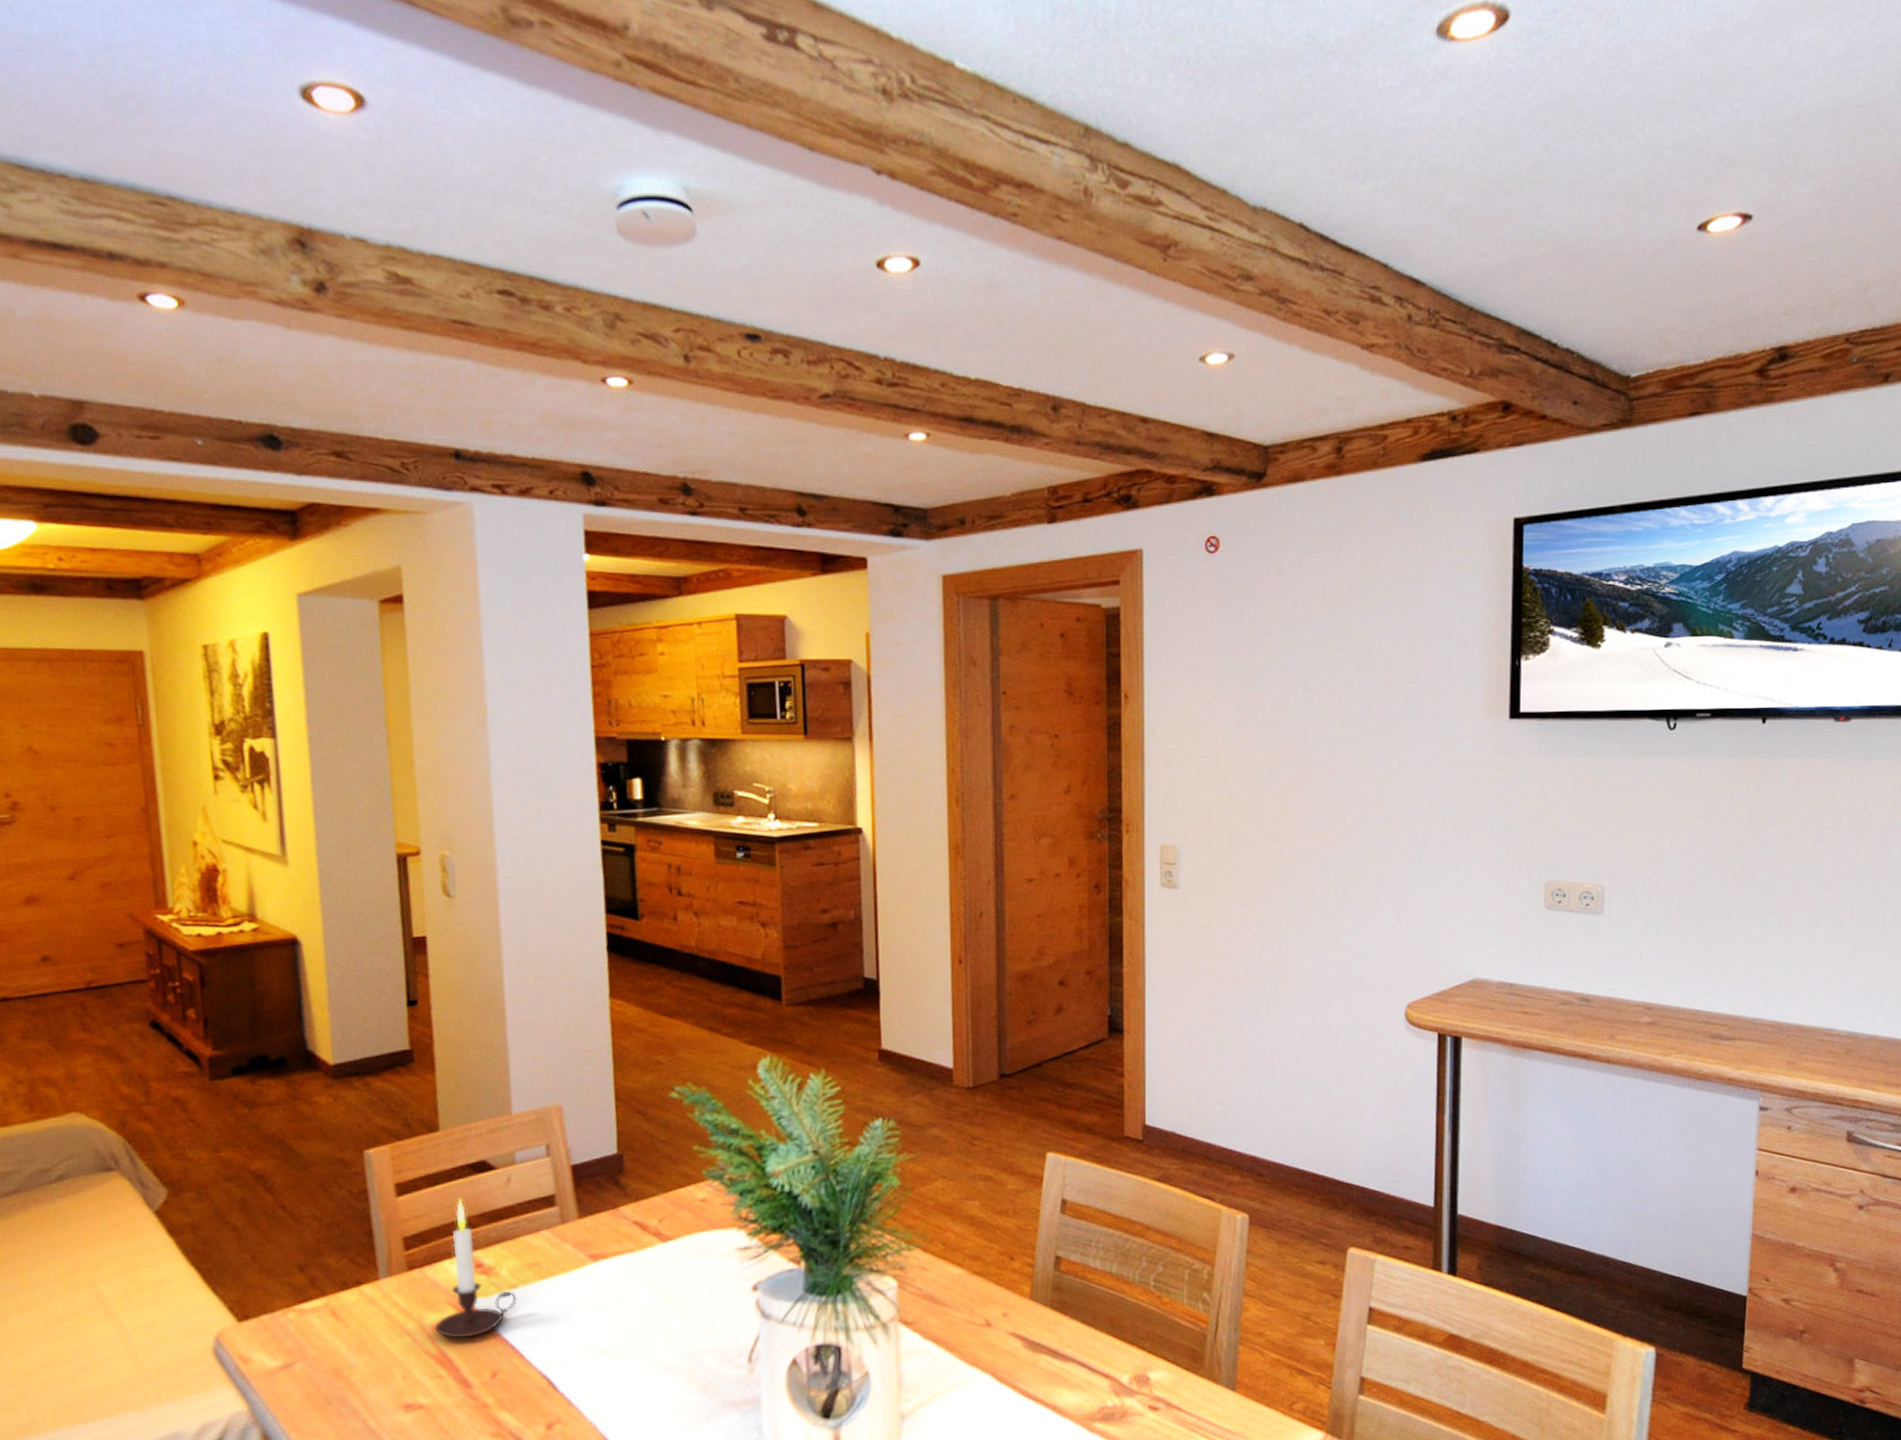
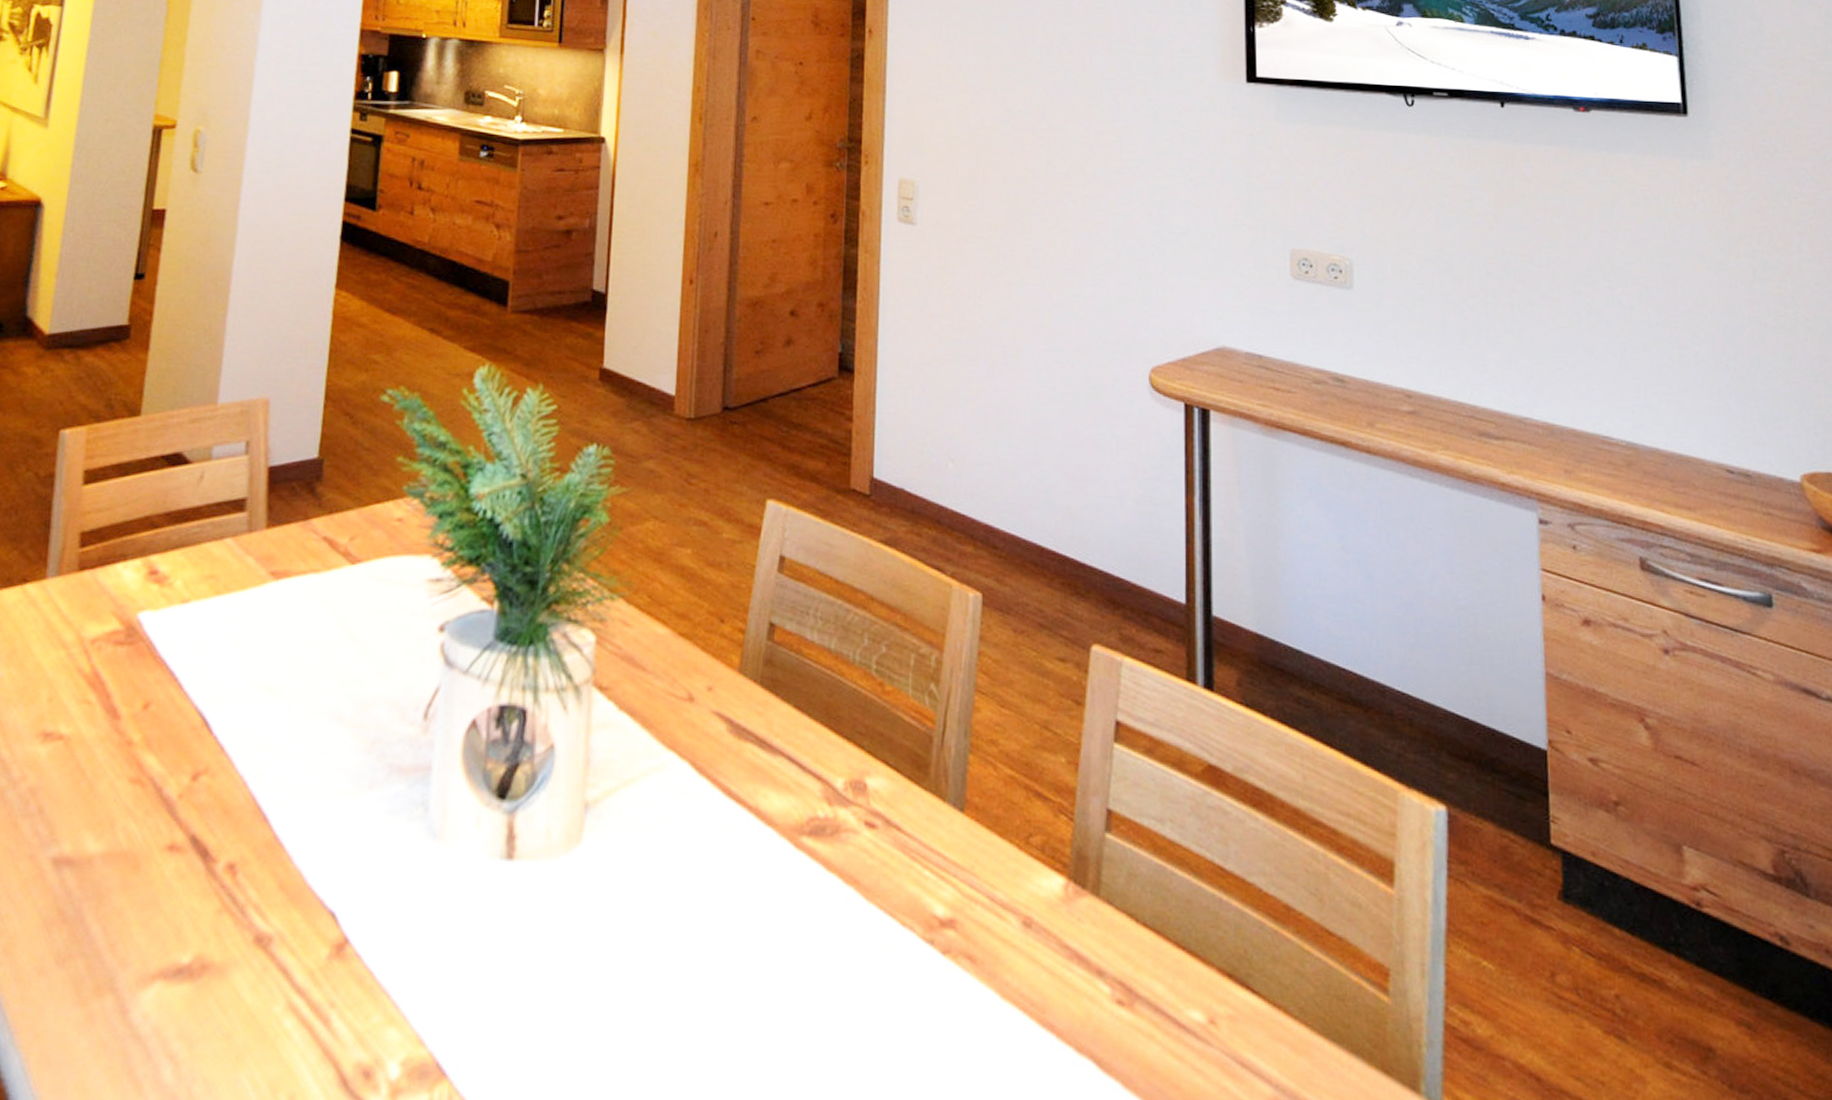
candle: present [434,1197,517,1339] -> none [93,492,187,658]

